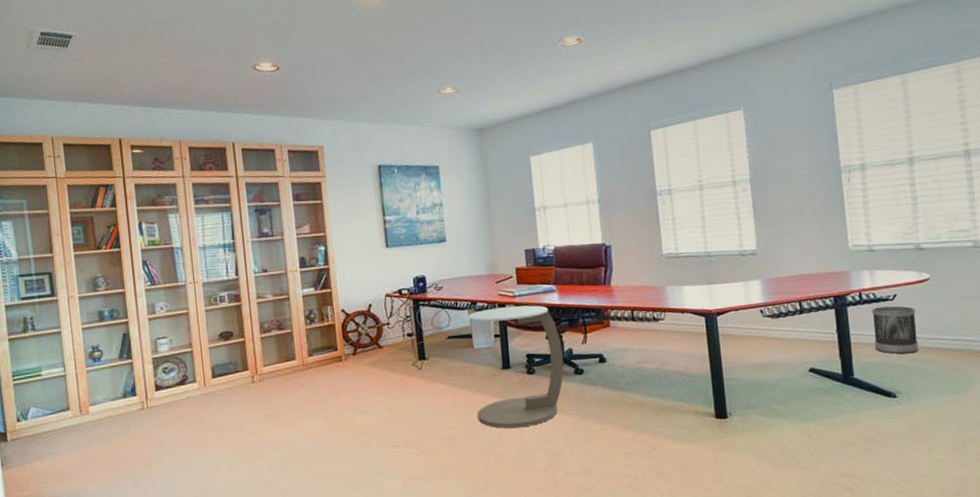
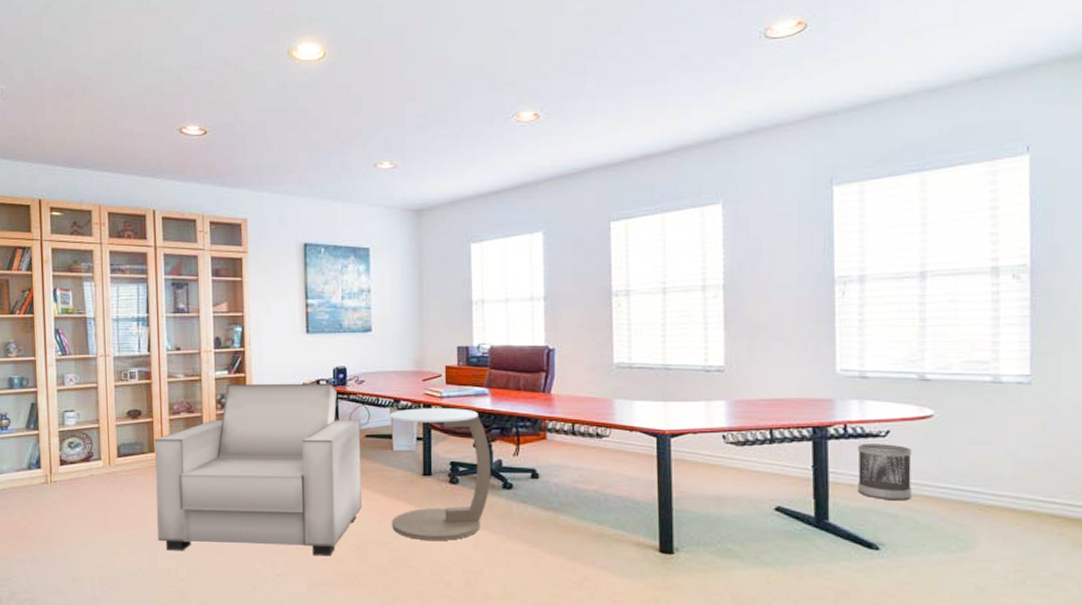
armchair: none [247,291,449,462] -> present [154,383,362,557]

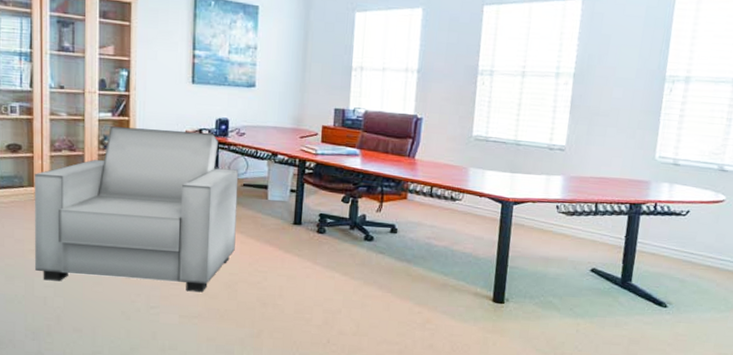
side table: present [389,408,491,541] -> none [262,162,356,284]
wastebasket: present [858,444,912,501] -> none [657,220,704,269]

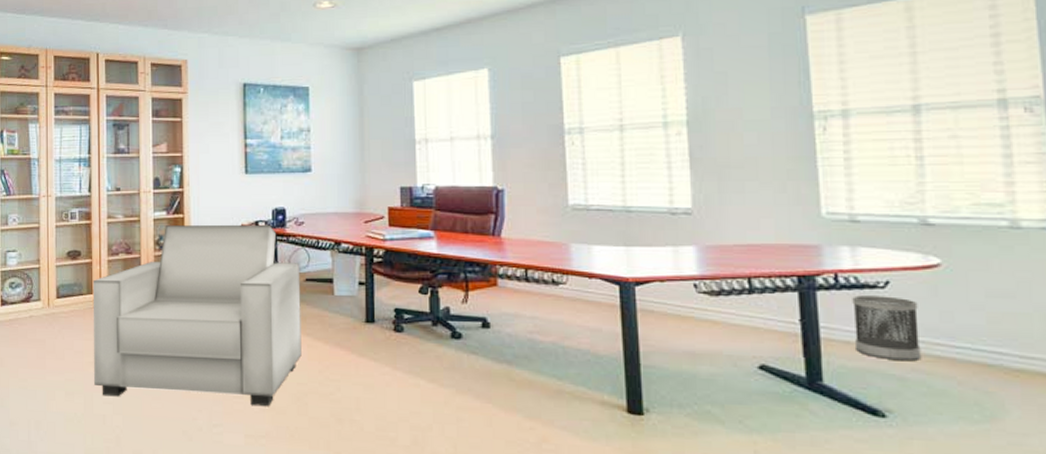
wastebasket: none [657,220,704,269] -> present [852,295,922,362]

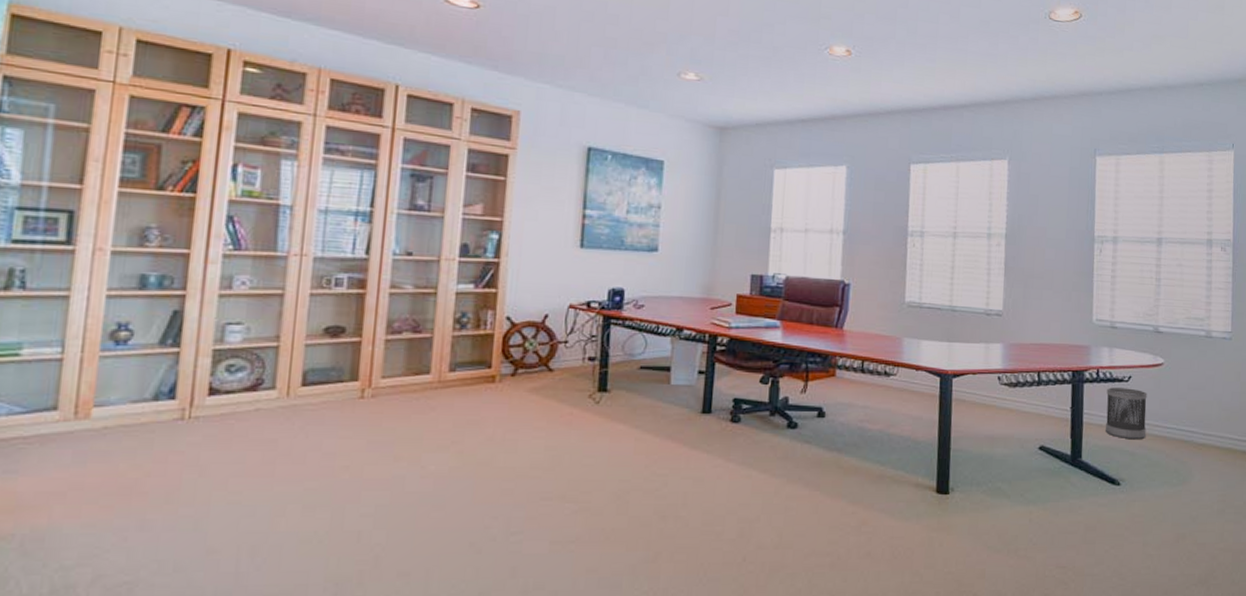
armchair: present [92,224,302,407] -> none [349,300,635,508]

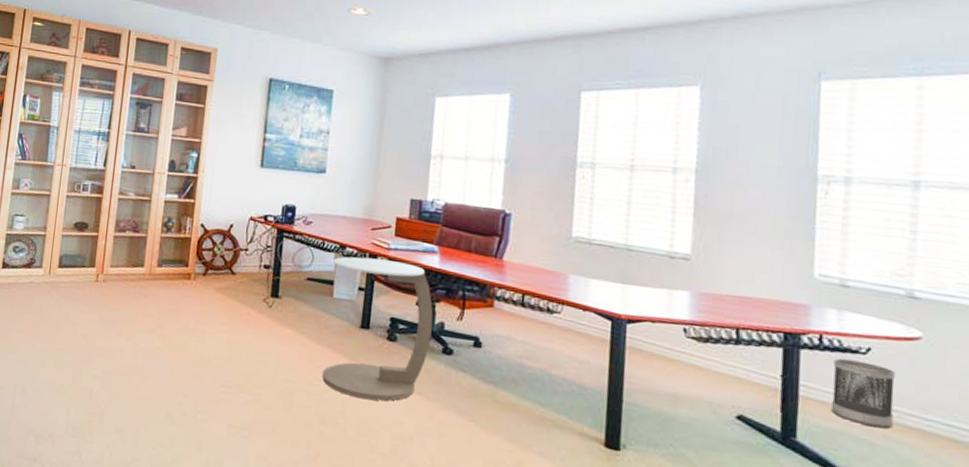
side table: none [661,338,777,487] -> present [322,256,433,401]

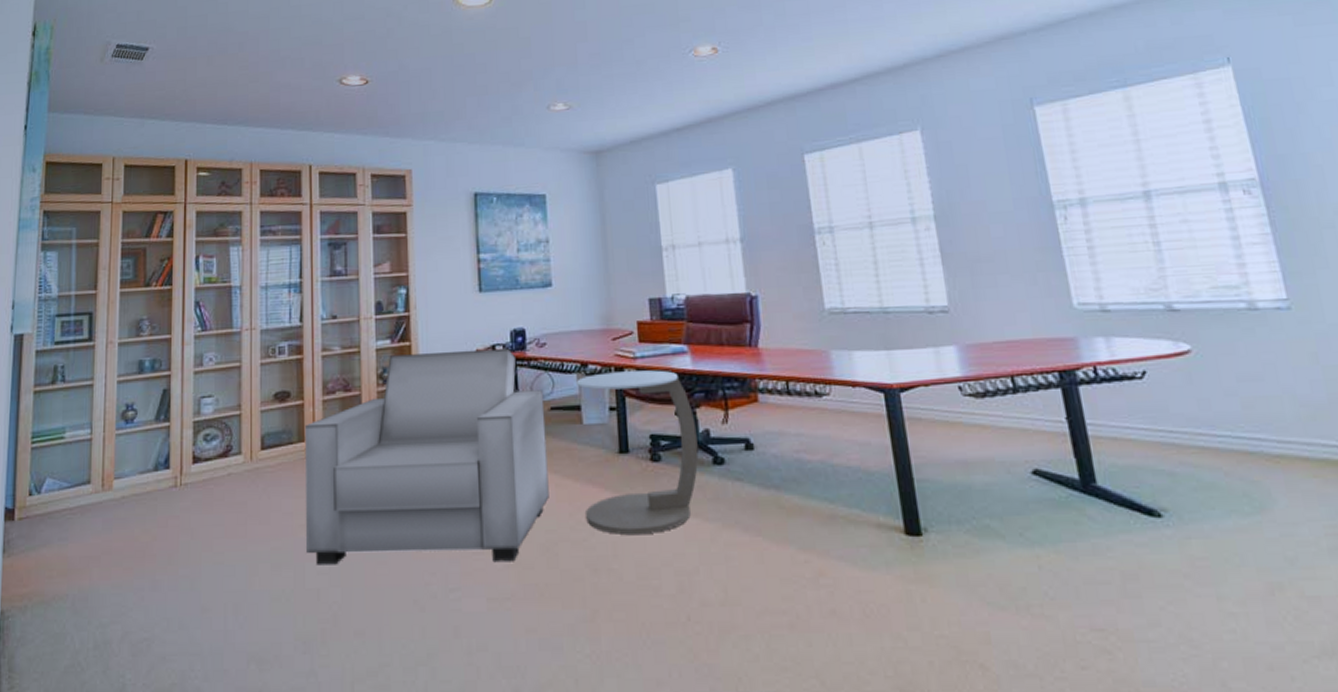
armchair: none [85,208,304,400] -> present [304,348,549,565]
wastebasket: present [831,358,896,429] -> none [1113,387,1187,455]

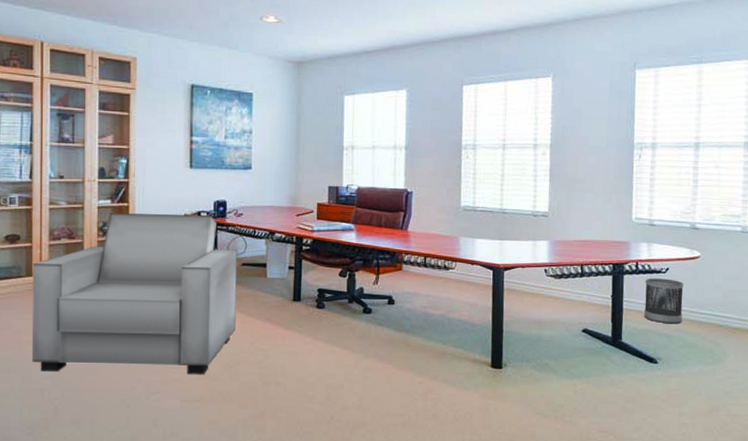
side table: present [576,370,699,536] -> none [263,240,354,360]
wastebasket: none [1113,387,1187,455] -> present [644,278,684,324]

